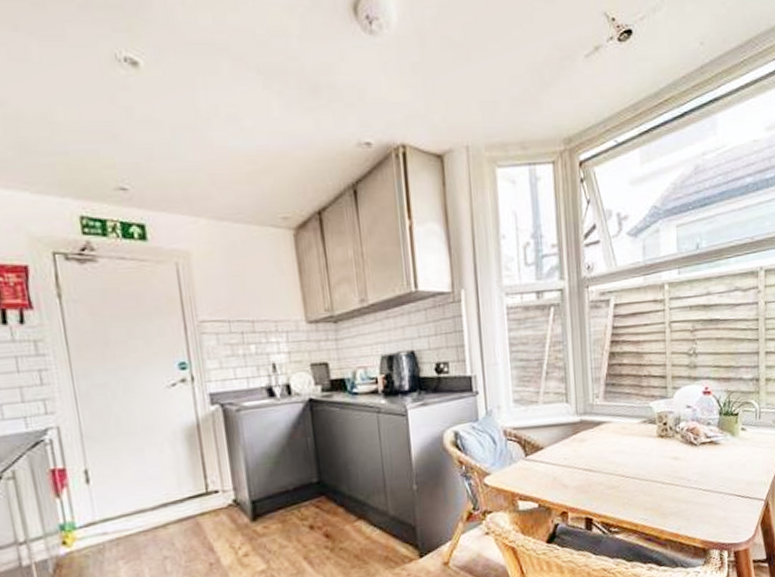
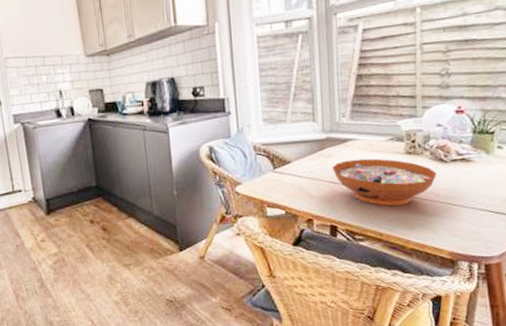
decorative bowl: none [587,442,687,494] -> present [333,158,436,206]

